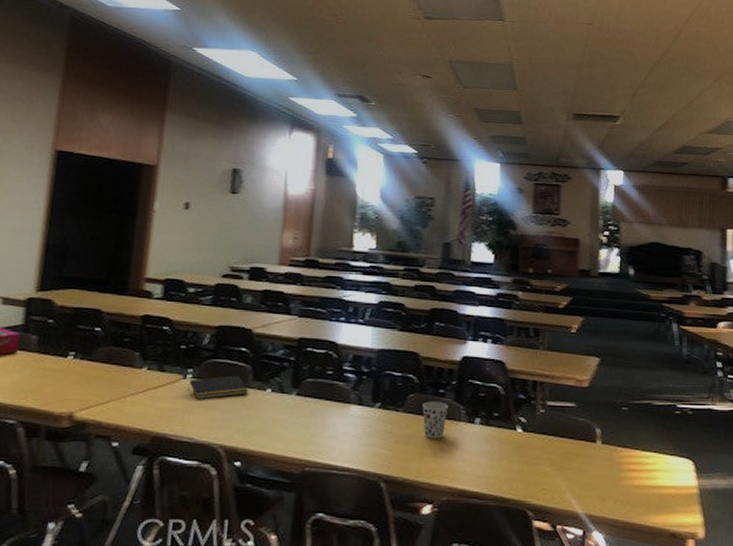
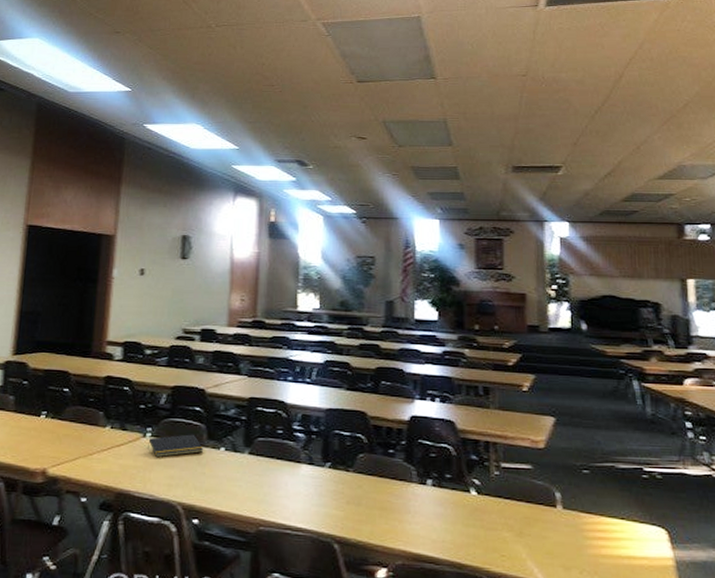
cup: present [422,401,449,439] -> none [373,461,400,501]

